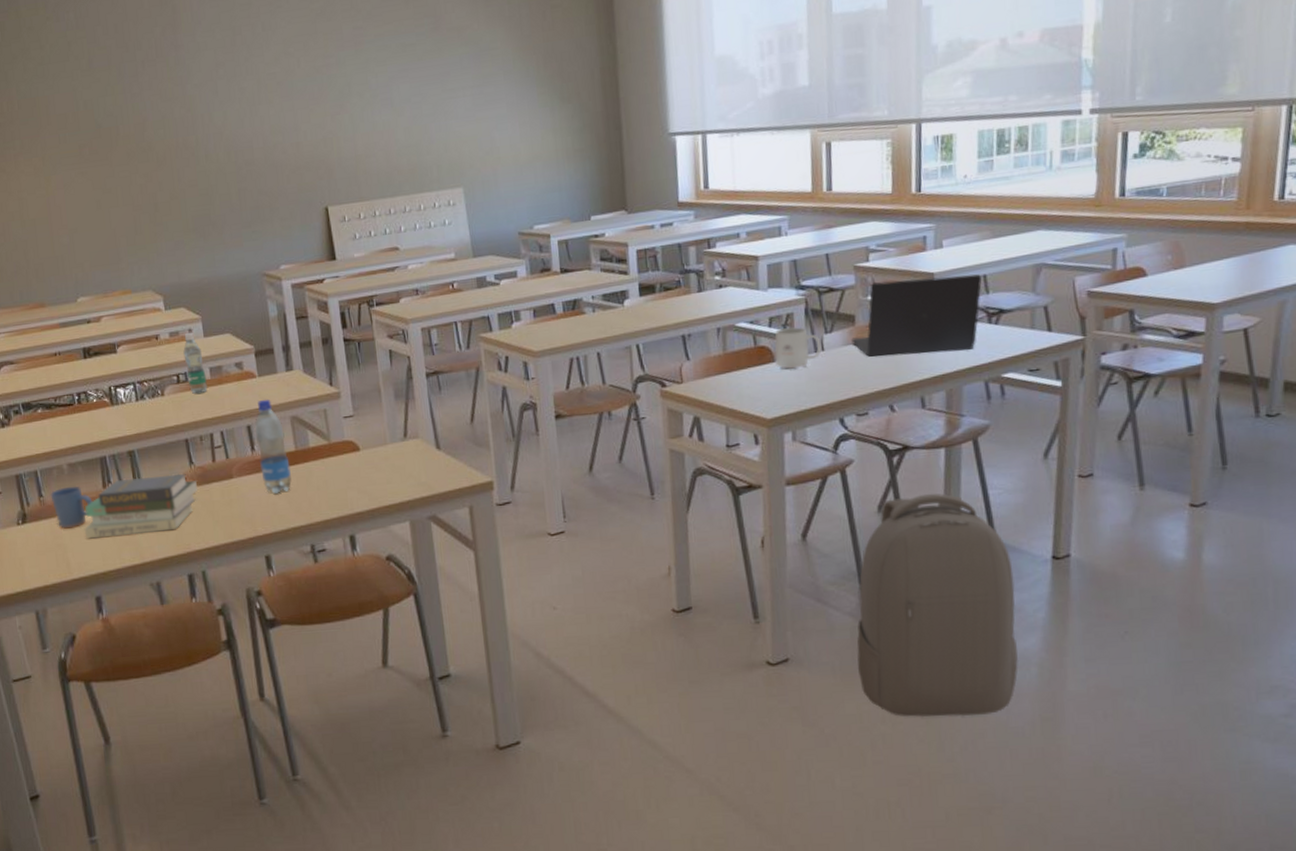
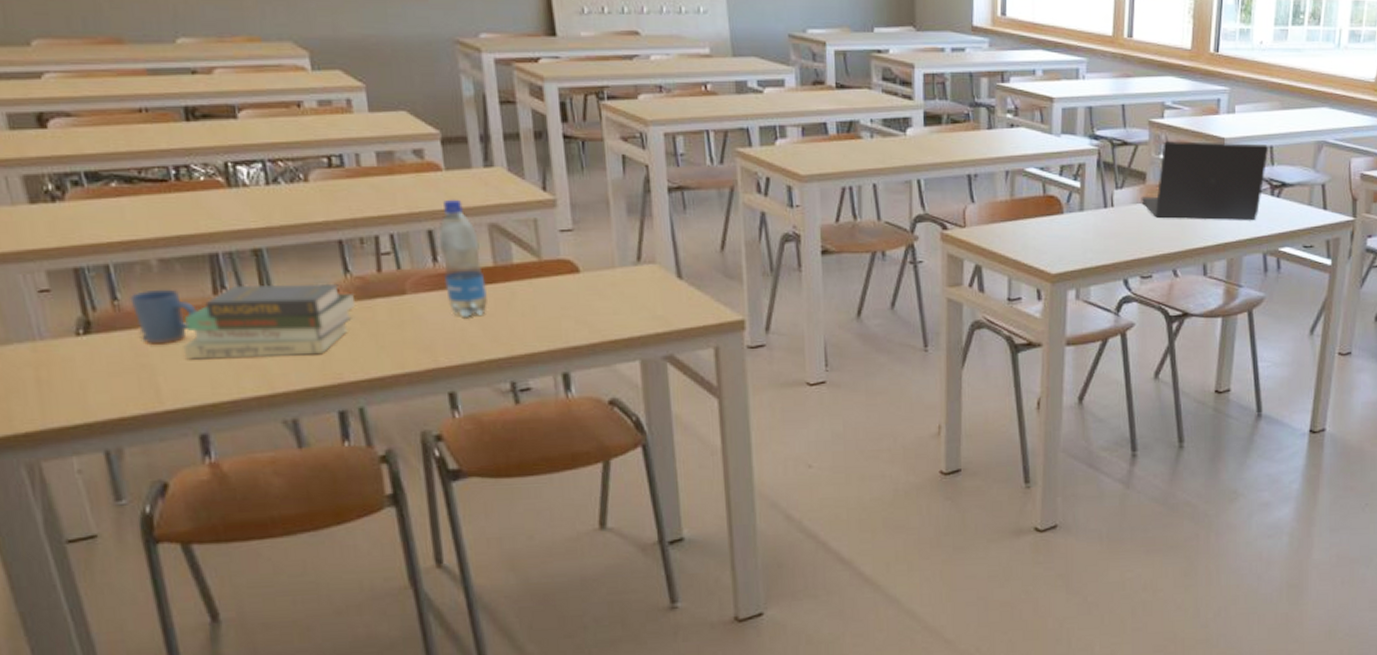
bottle: present [183,332,208,395] -> none [338,103,372,185]
mug: present [774,327,822,369] -> none [1063,179,1112,223]
backpack: present [857,493,1018,718] -> none [1123,362,1274,585]

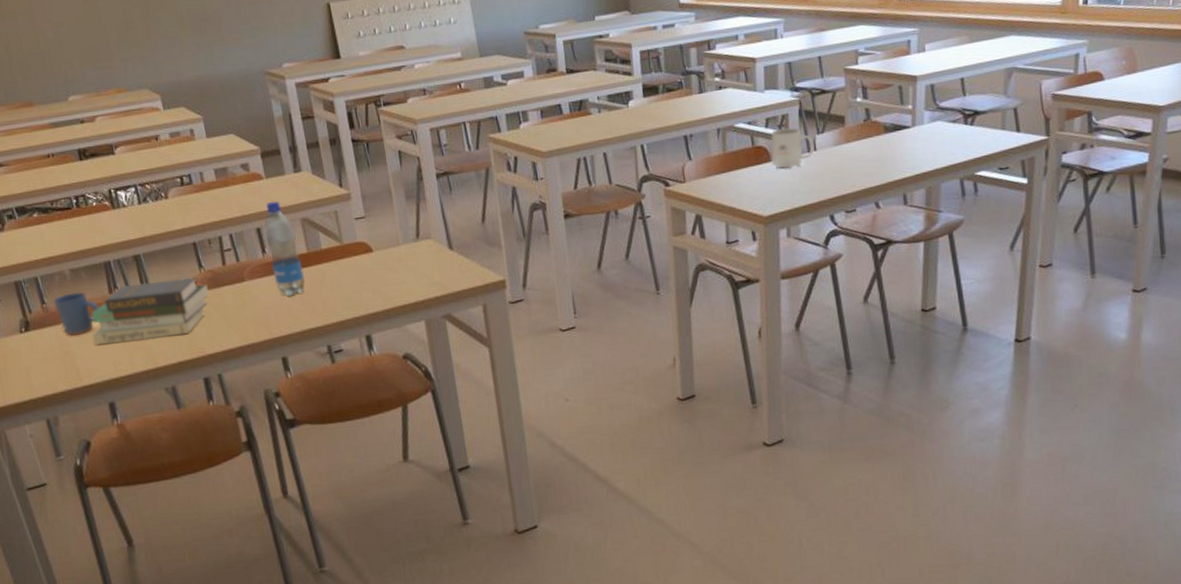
mug: none [1063,179,1112,223] -> present [770,127,815,169]
laptop: present [1141,141,1269,220] -> none [841,77,960,156]

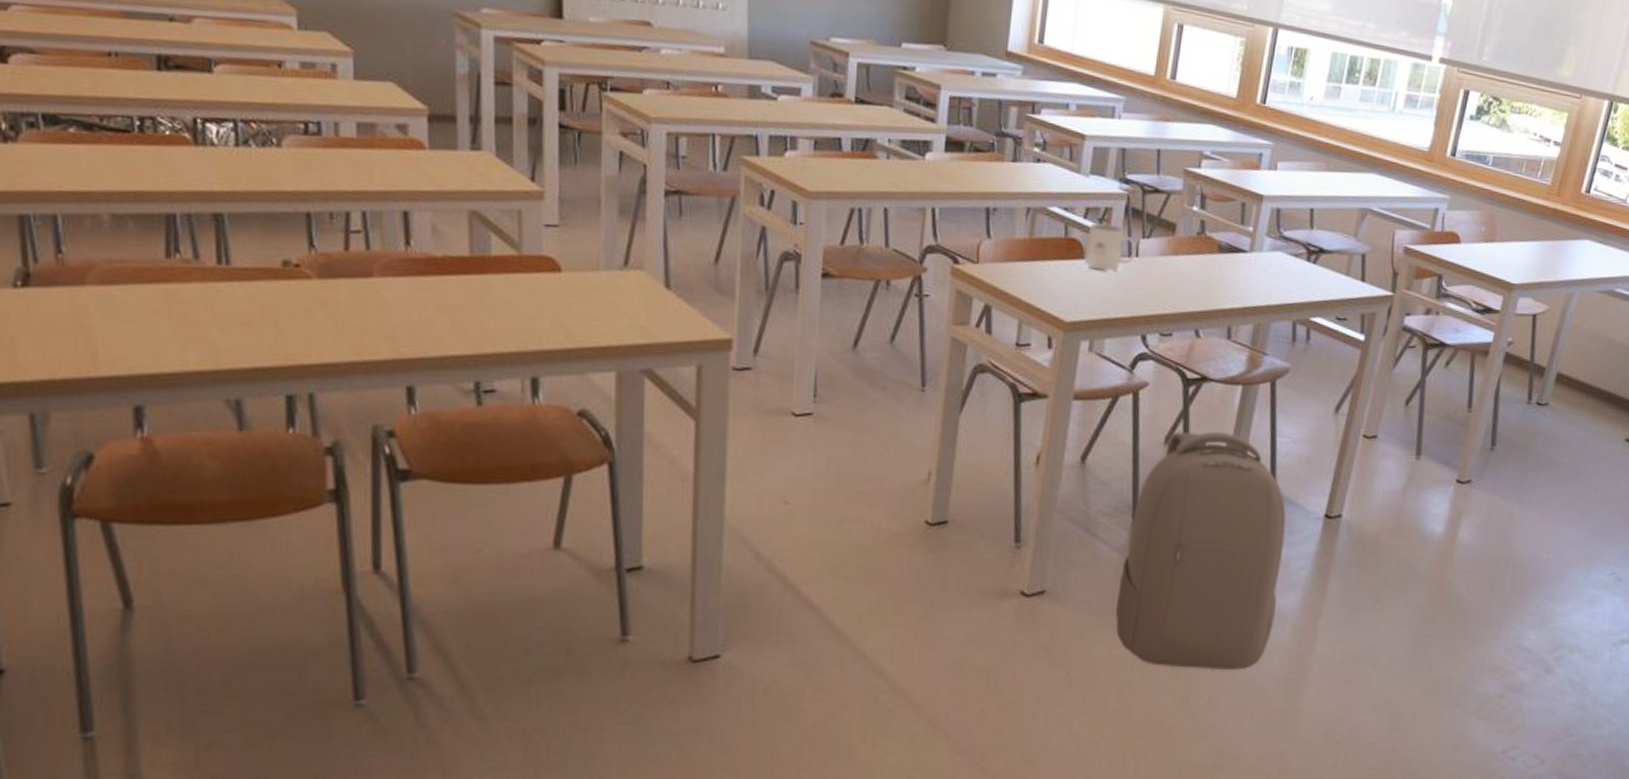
mug: present [53,292,100,336] -> none [75,245,146,305]
books: present [91,278,210,346] -> none [127,249,318,332]
bottle: present [263,201,305,296] -> none [413,180,459,308]
backpack: none [844,284,984,488] -> present [1115,431,1286,671]

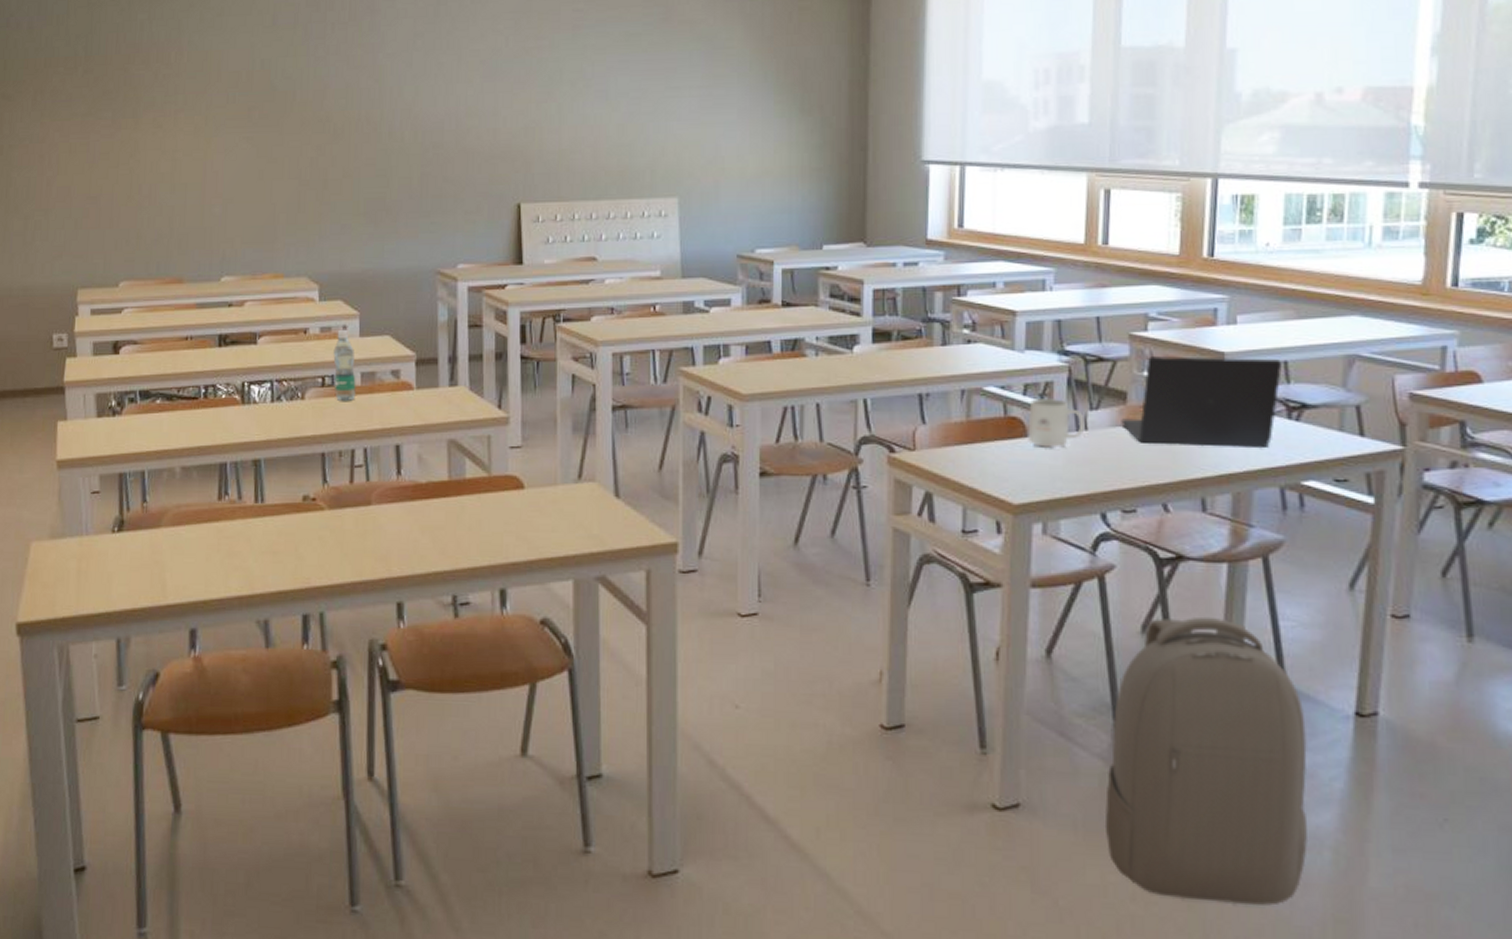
bottle: none [319,67,350,155] -> present [333,329,356,402]
laptop: none [1168,193,1310,285] -> present [1121,356,1283,447]

